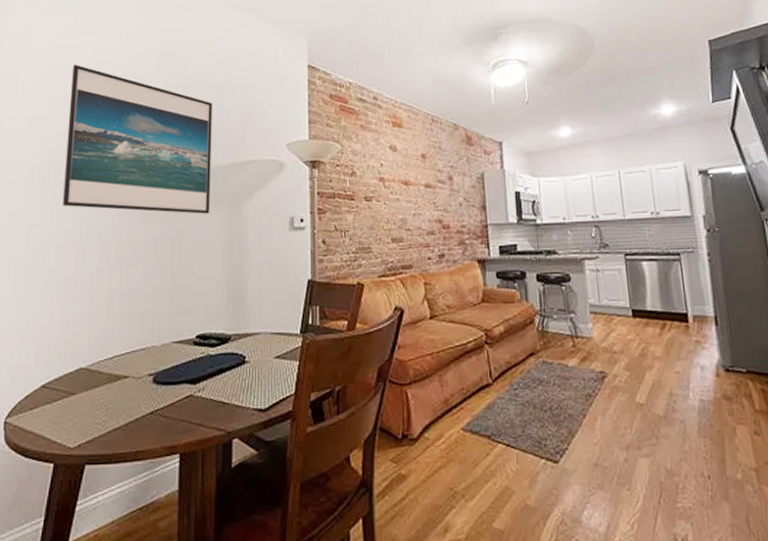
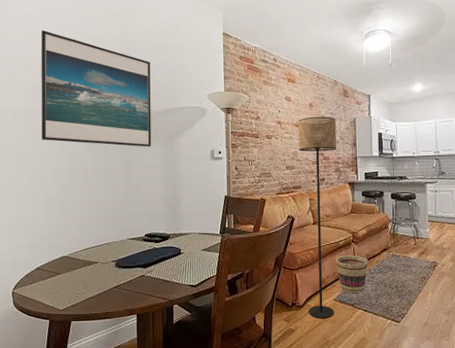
floor lamp: none [407,170,463,458] -> present [298,116,337,319]
basket: none [463,362,509,419] -> present [336,255,368,293]

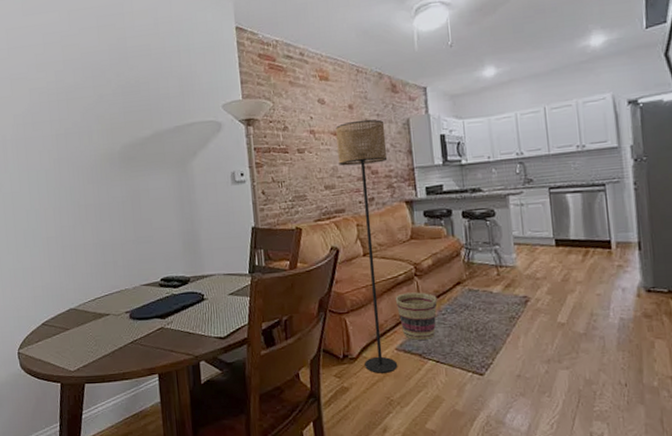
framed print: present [41,29,152,147] -> none [26,45,161,176]

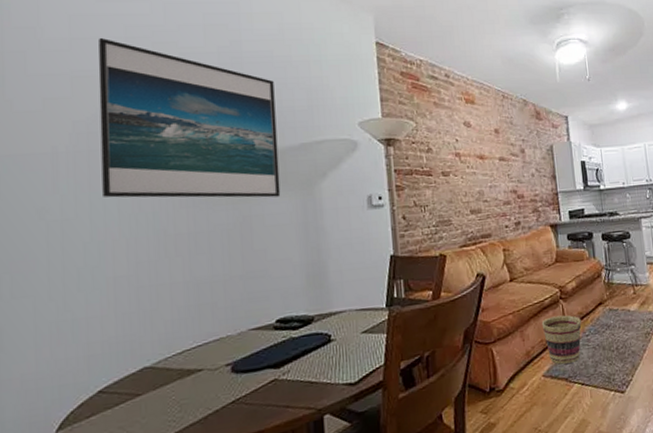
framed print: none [26,45,161,176] -> present [98,37,281,198]
floor lamp: present [335,119,397,373] -> none [482,144,544,404]

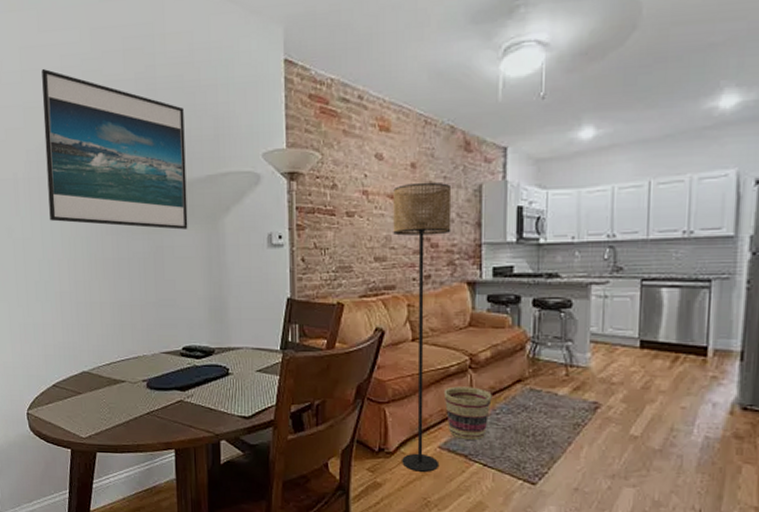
floor lamp: none [482,144,544,404] -> present [393,182,452,472]

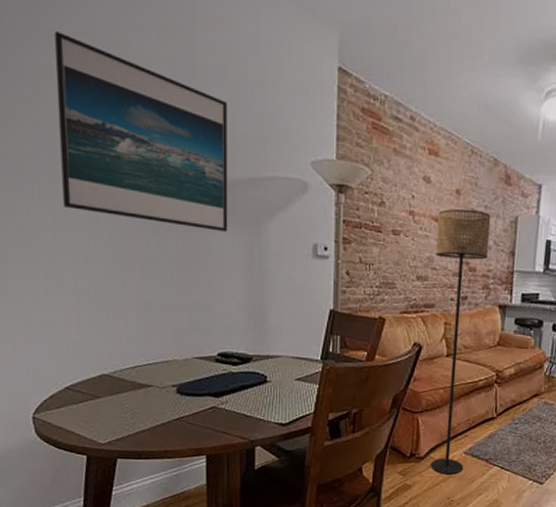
basket: present [443,386,492,440] -> none [471,399,513,446]

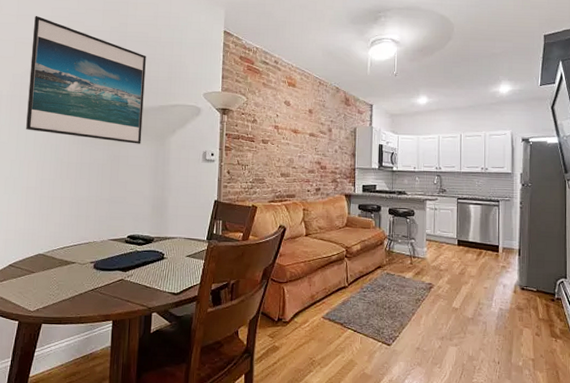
floor lamp: present [431,208,492,475] -> none [295,123,336,337]

